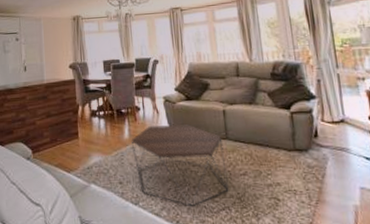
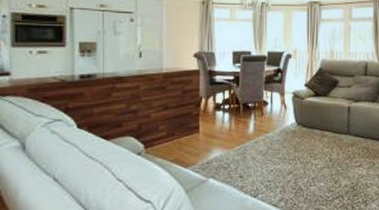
coffee table: present [131,124,229,207] -> none [255,119,345,197]

